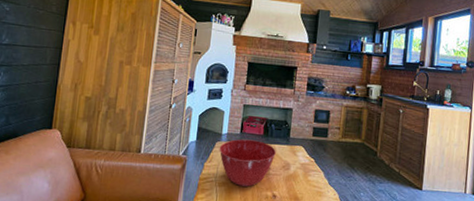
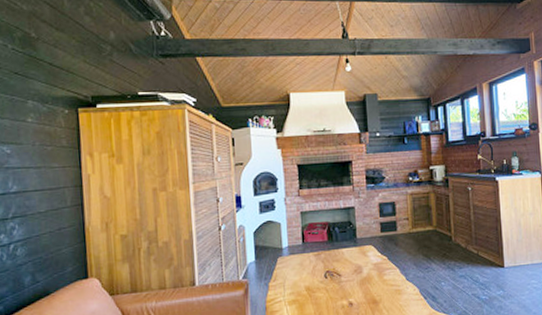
mixing bowl: present [219,139,276,187] -> none [282,248,345,301]

